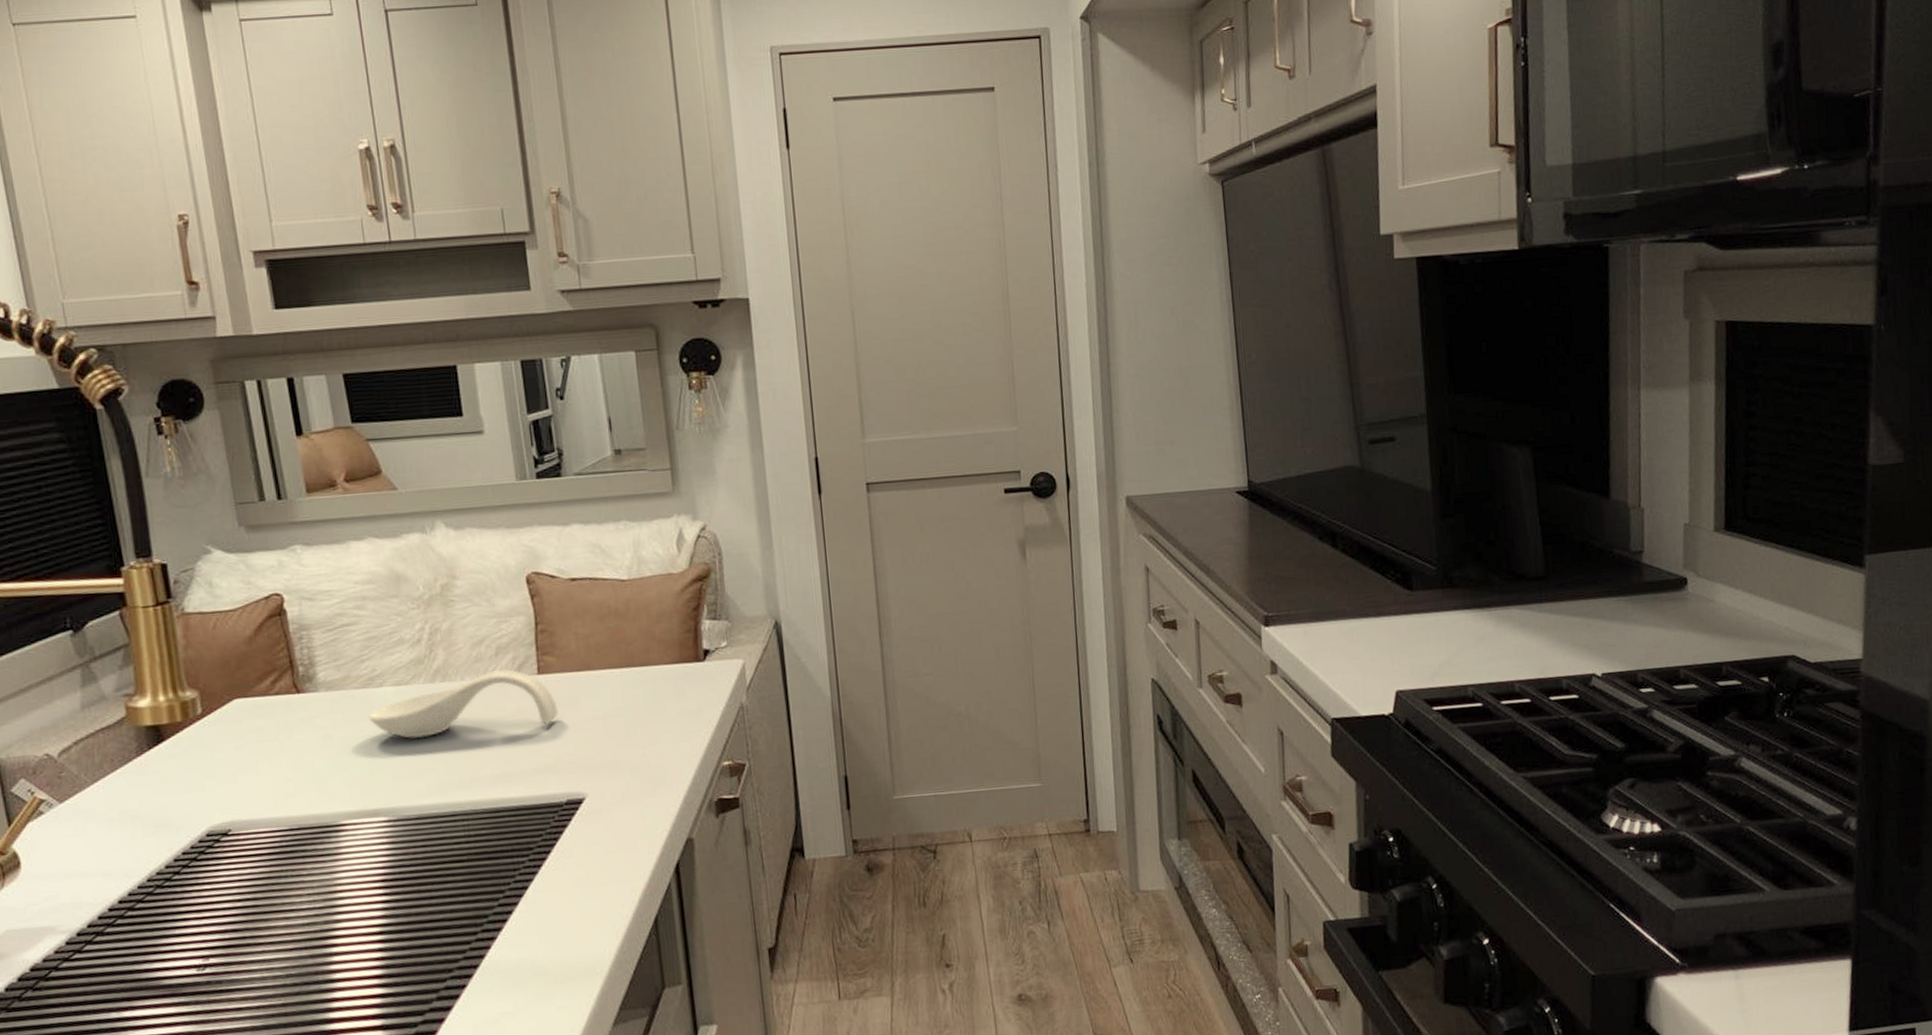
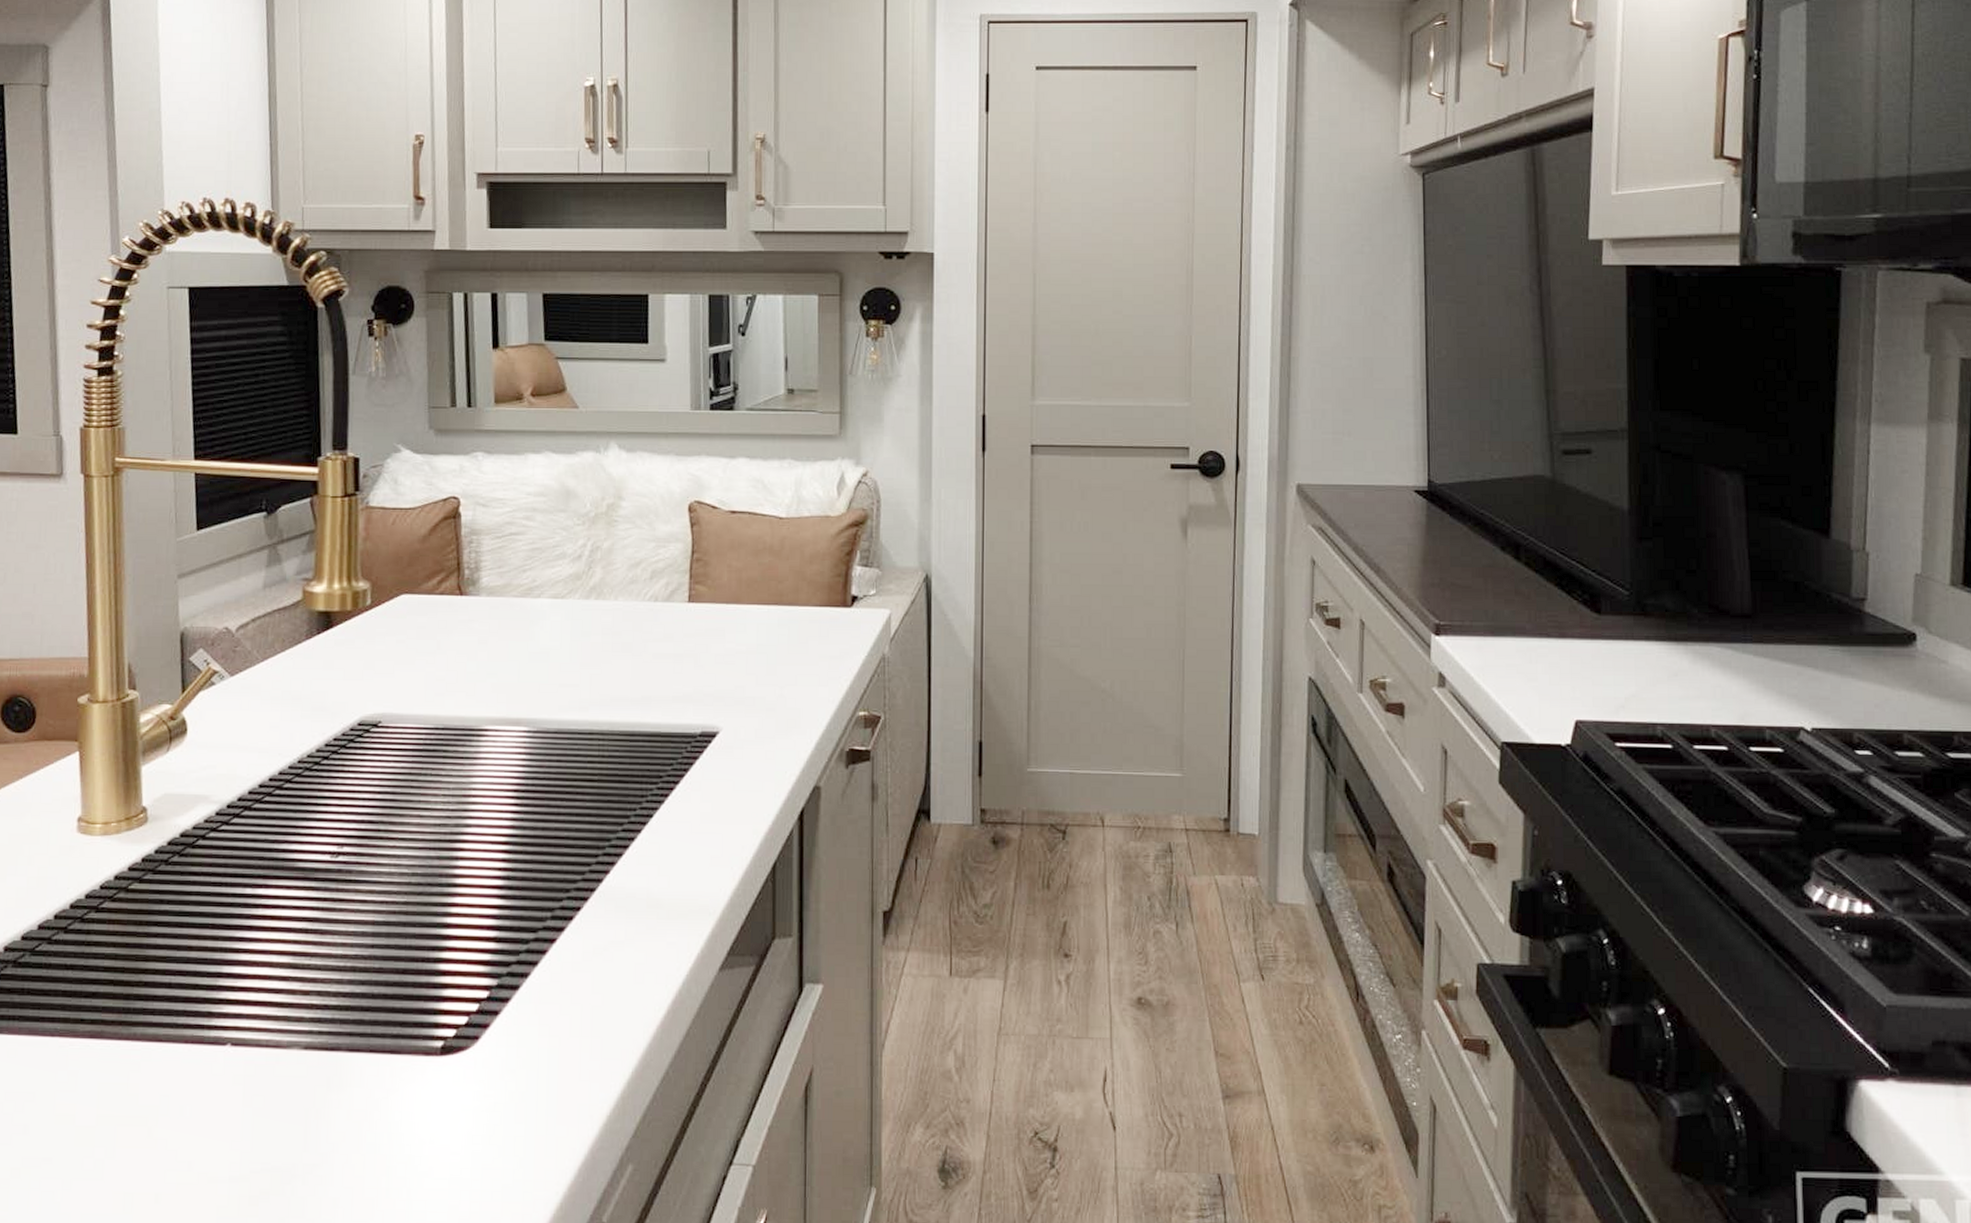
spoon rest: present [368,668,558,739] -> none [523,593,703,654]

